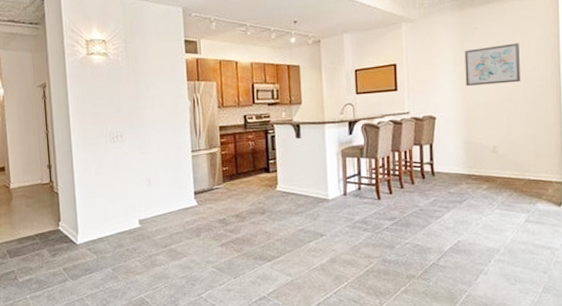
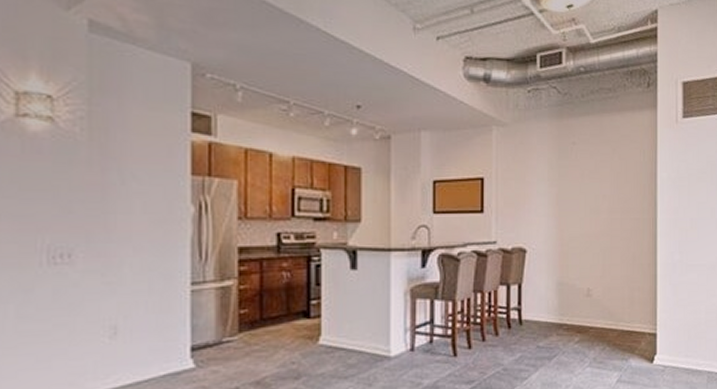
wall art: present [464,43,520,86] -> none [561,165,618,213]

